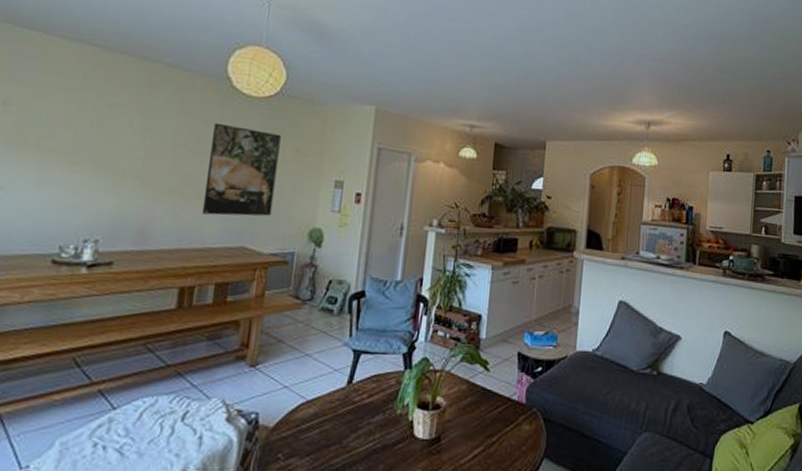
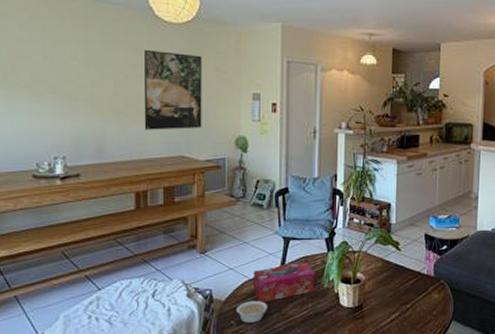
legume: none [286,427,325,457] -> present [236,300,267,323]
tissue box: none [309,381,388,431] -> present [253,262,315,302]

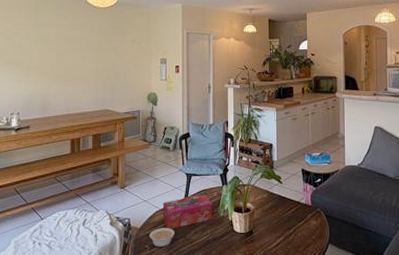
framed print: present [143,49,202,130] -> none [78,28,122,90]

